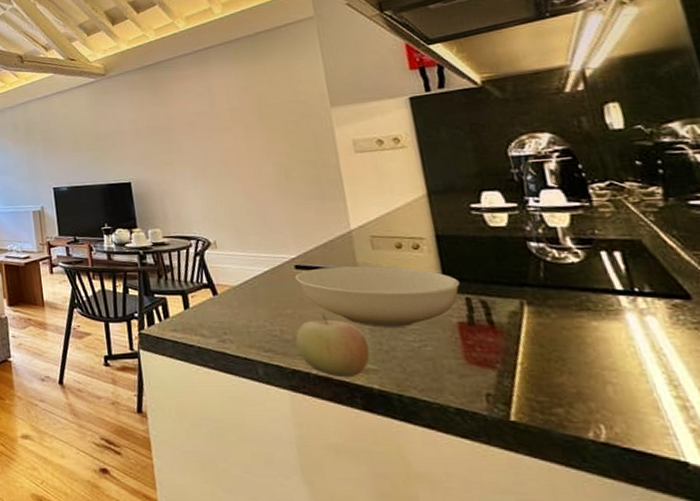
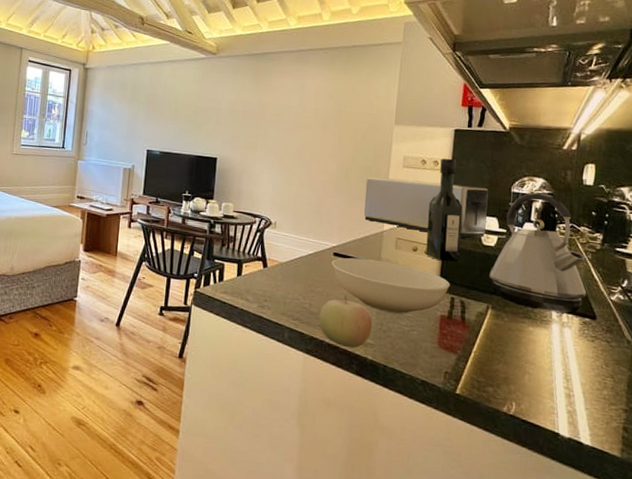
toaster: none [312,157,489,224] -> present [364,177,488,239]
bottle: none [400,131,464,255] -> present [425,158,463,263]
kettle: none [509,149,666,299] -> present [489,192,587,313]

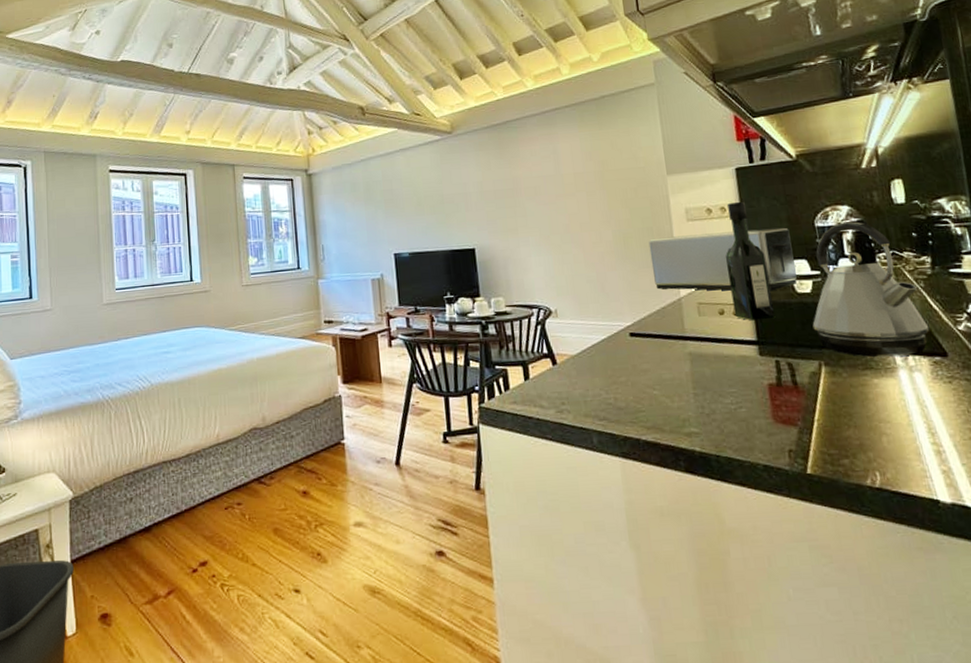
fruit: present [319,294,373,349] -> none [628,379,693,442]
bowl: present [332,257,451,314] -> none [630,332,772,392]

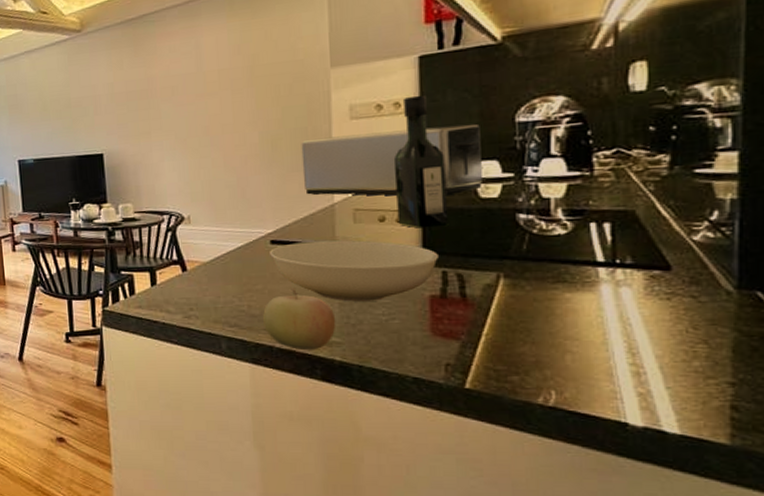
fruit: none [628,379,693,442] -> present [263,288,336,351]
bowl: none [630,332,772,392] -> present [270,240,440,302]
kettle: present [812,221,930,358] -> none [495,114,652,270]

